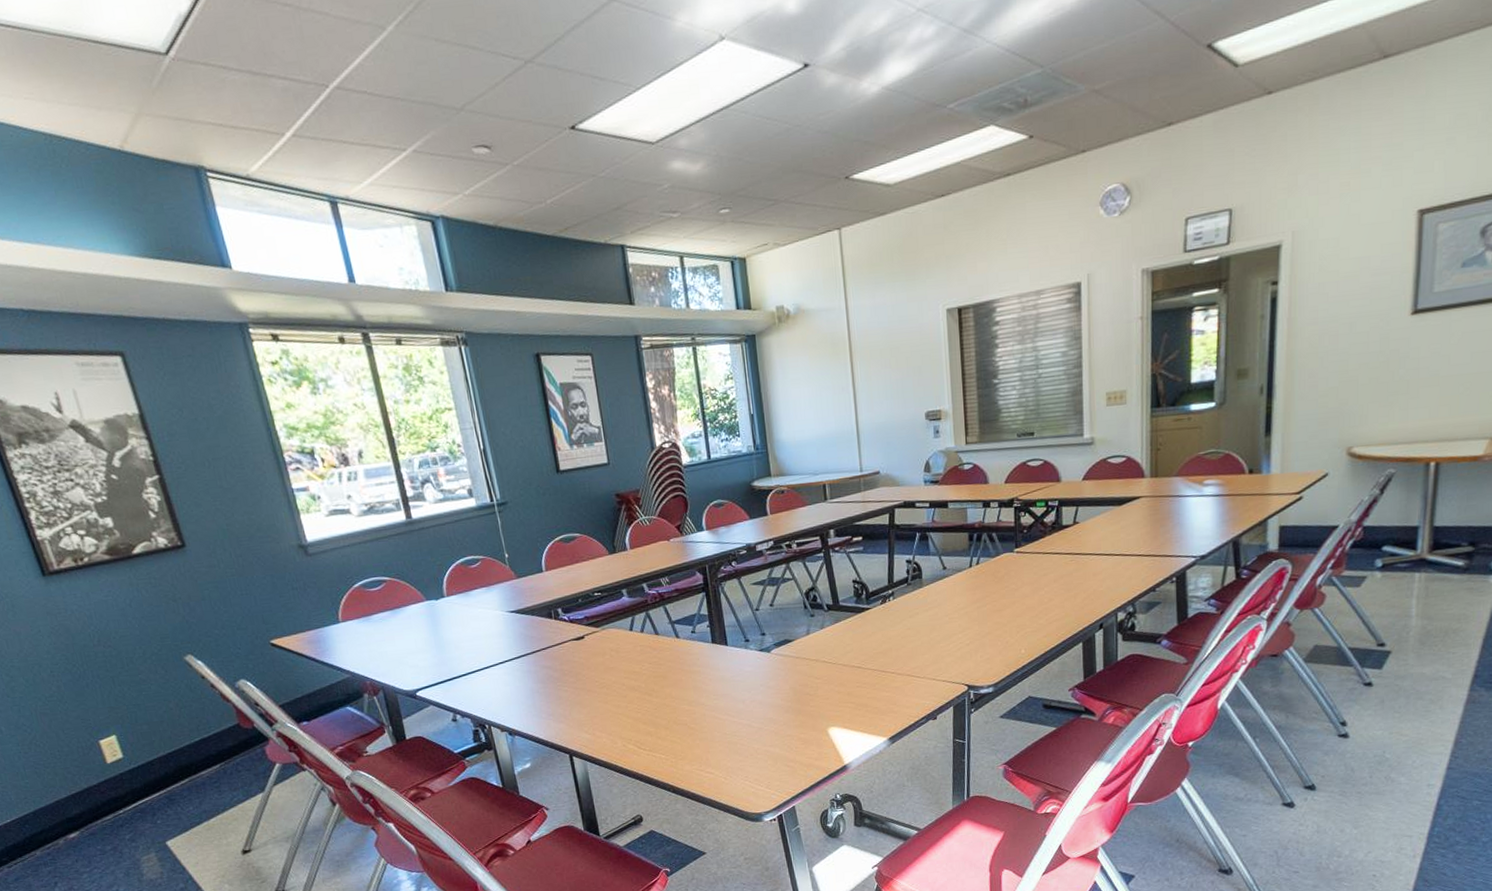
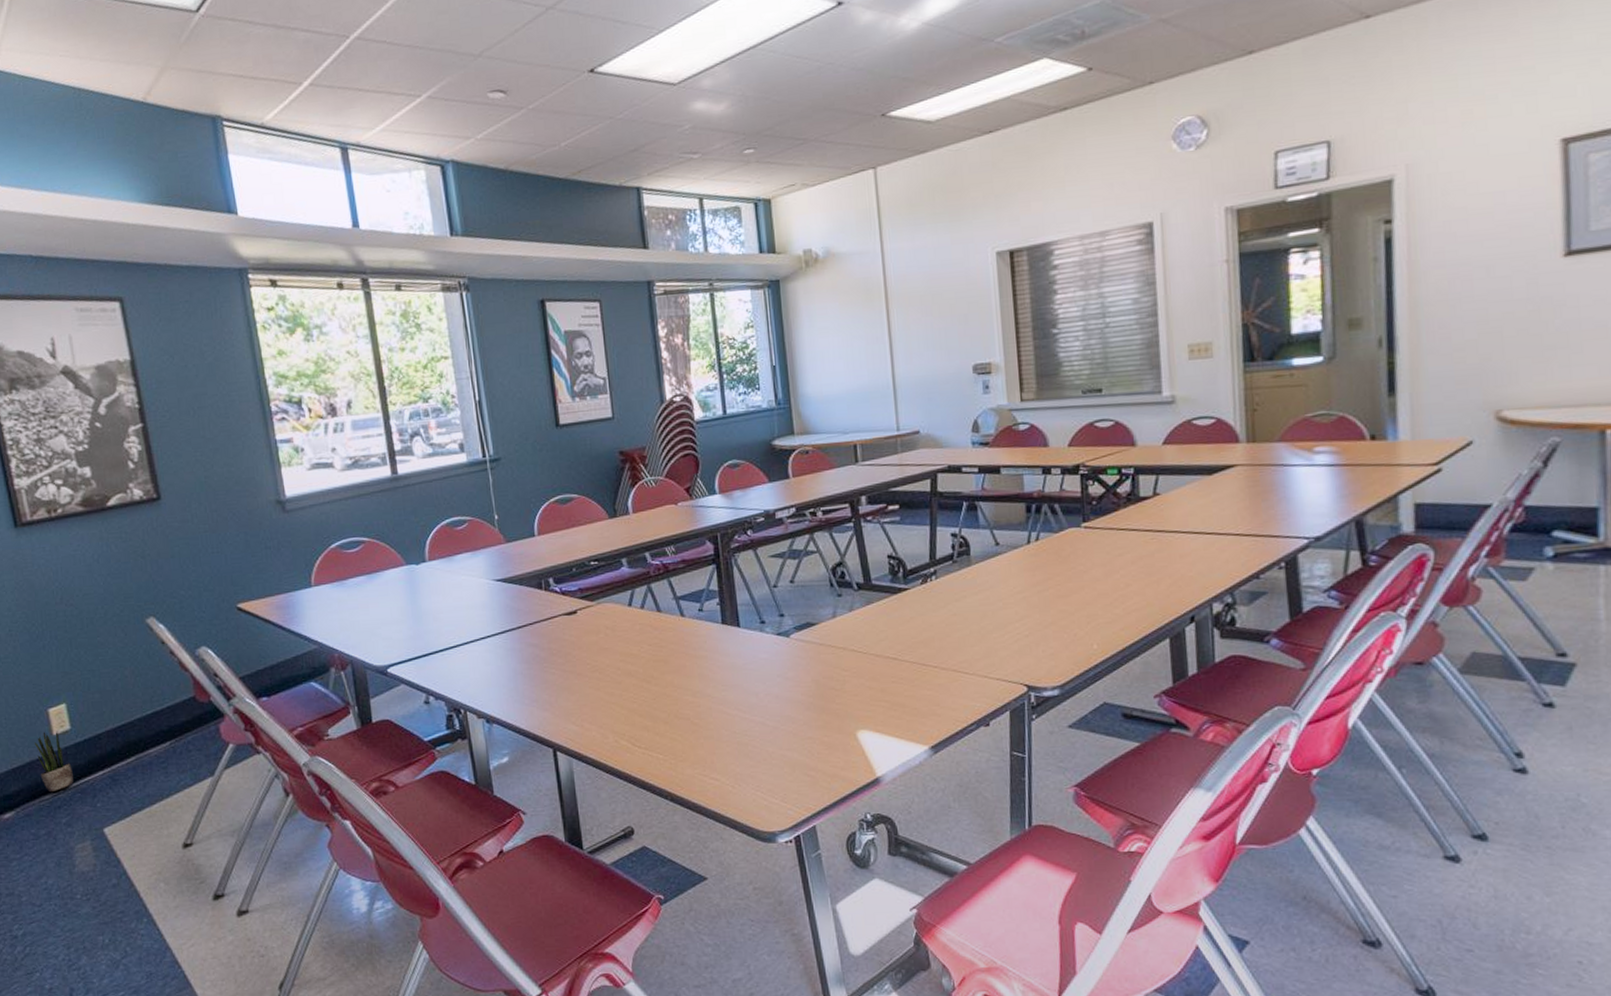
potted plant: none [90,759,132,814] -> present [35,731,74,793]

